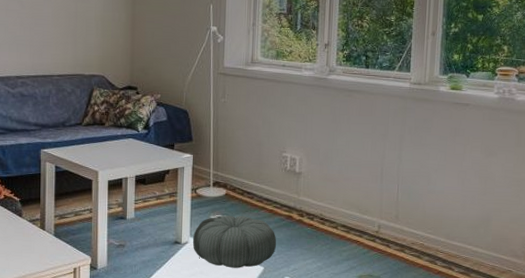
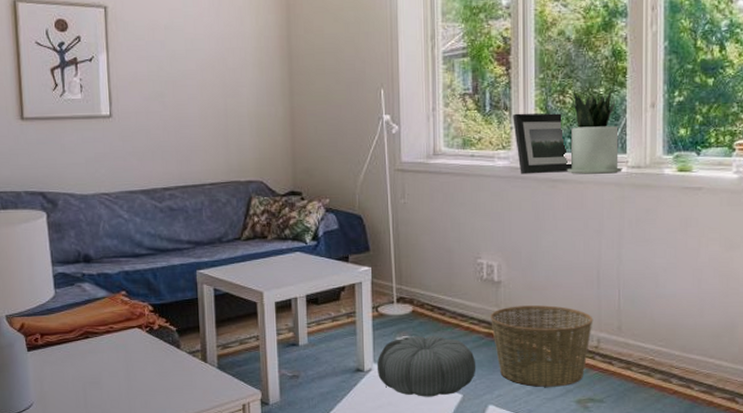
basket: none [290,194,376,264] -> present [489,305,593,387]
picture frame: none [319,32,371,85] -> present [513,113,577,175]
planter: none [360,19,407,88] -> present [566,91,624,174]

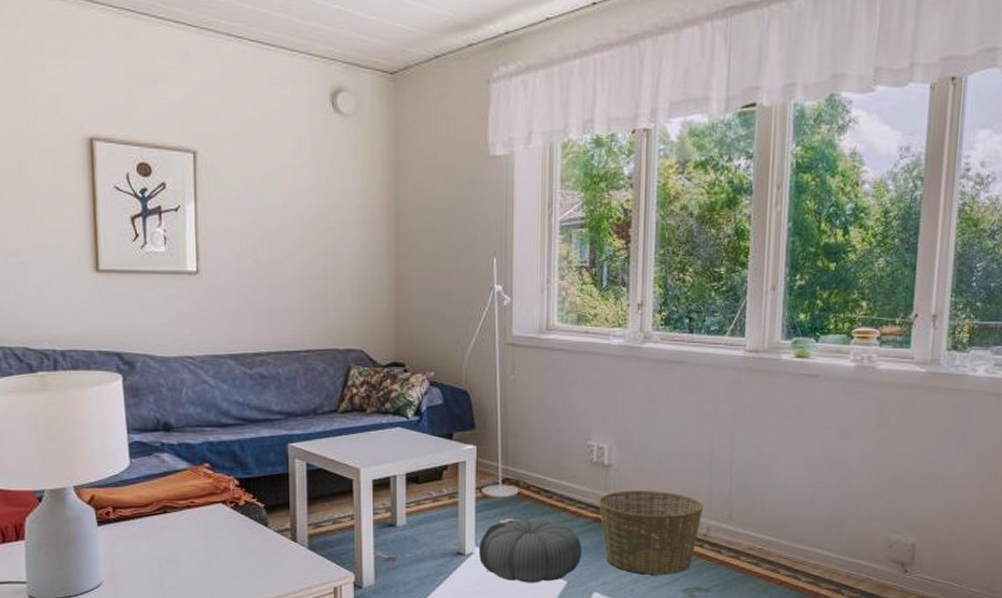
picture frame: present [513,113,577,175] -> none [630,290,696,355]
planter: present [566,91,624,174] -> none [683,271,741,357]

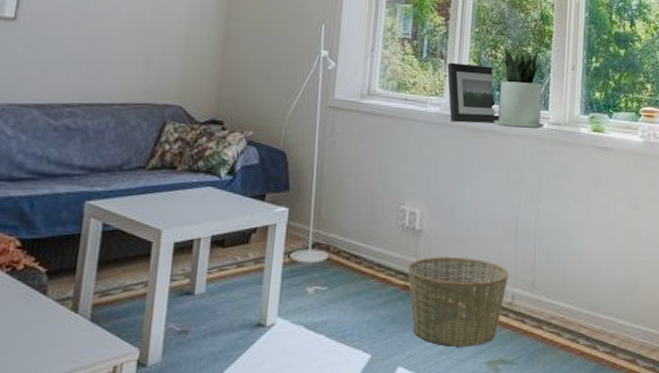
pouf: present [478,519,582,583] -> none [280,287,389,358]
picture frame: none [630,290,696,355] -> present [447,62,506,124]
planter: none [683,271,741,357] -> present [493,49,545,129]

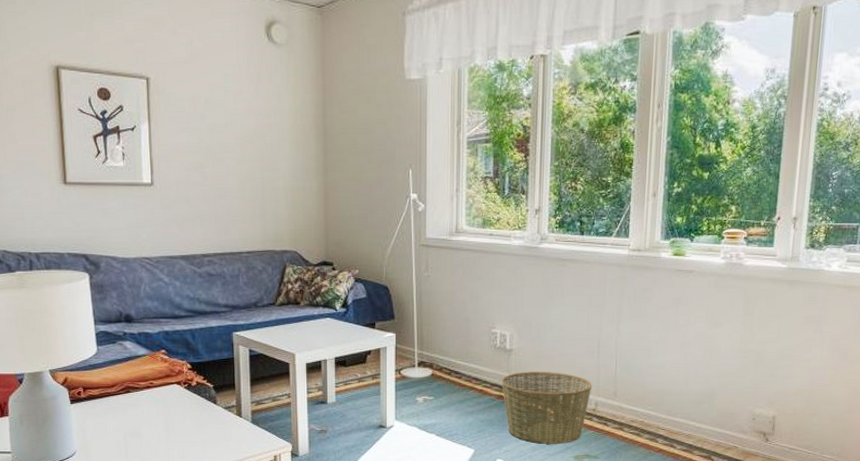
picture frame: present [447,62,506,124] -> none [529,197,586,254]
planter: present [493,49,545,129] -> none [575,180,626,255]

